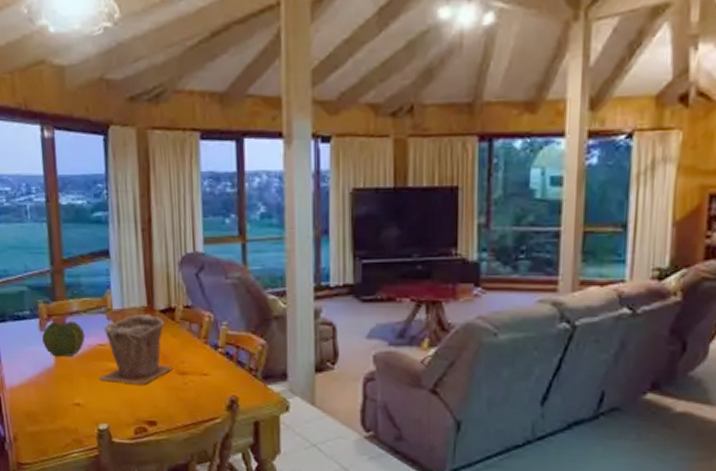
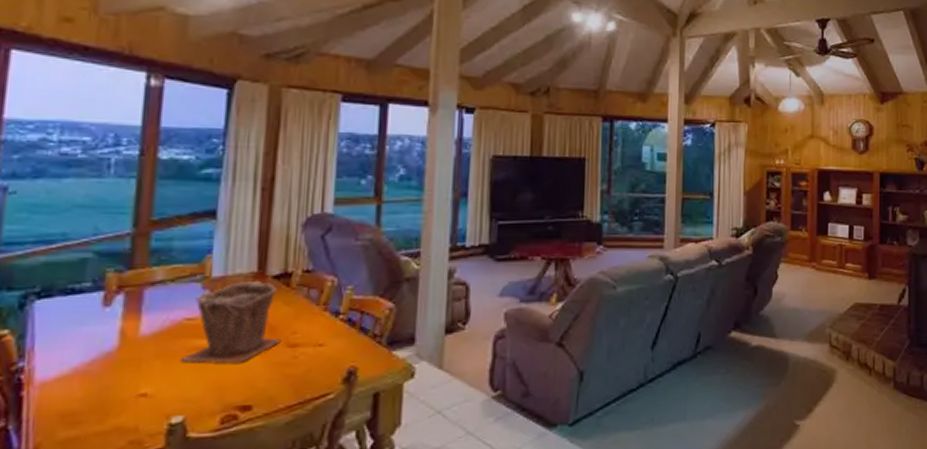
cabbage: present [42,320,85,357] -> none [104,292,169,338]

